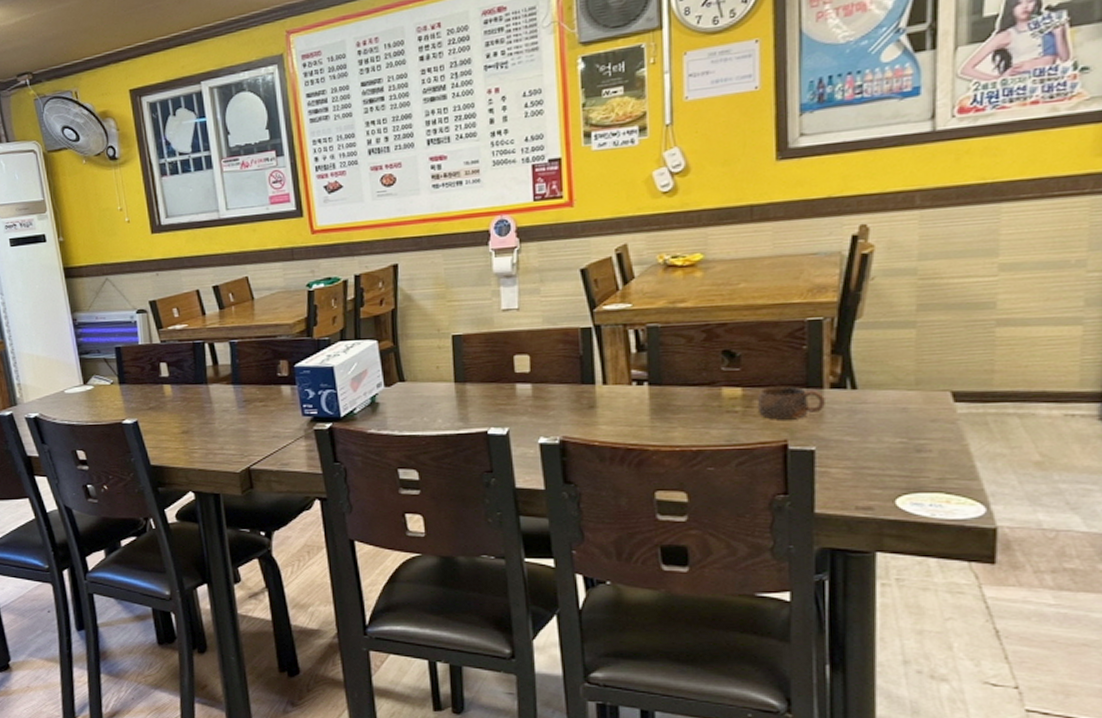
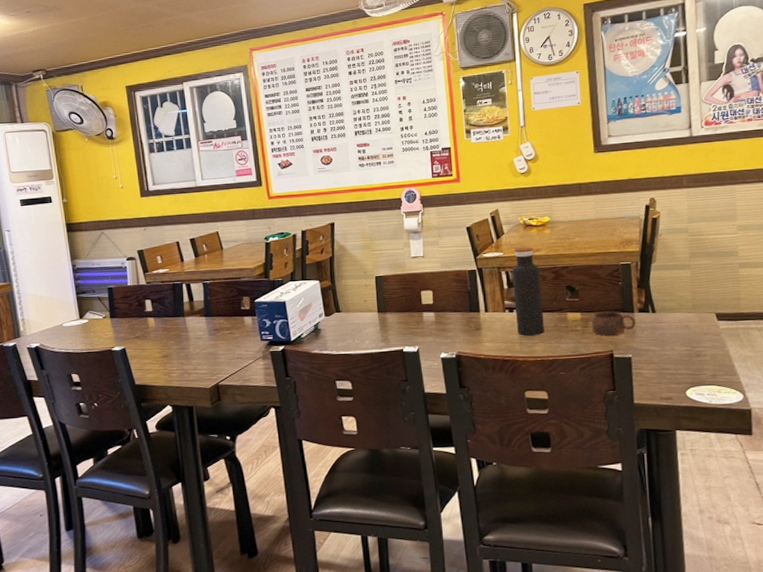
water bottle: none [643,297,687,418] -> present [512,247,545,336]

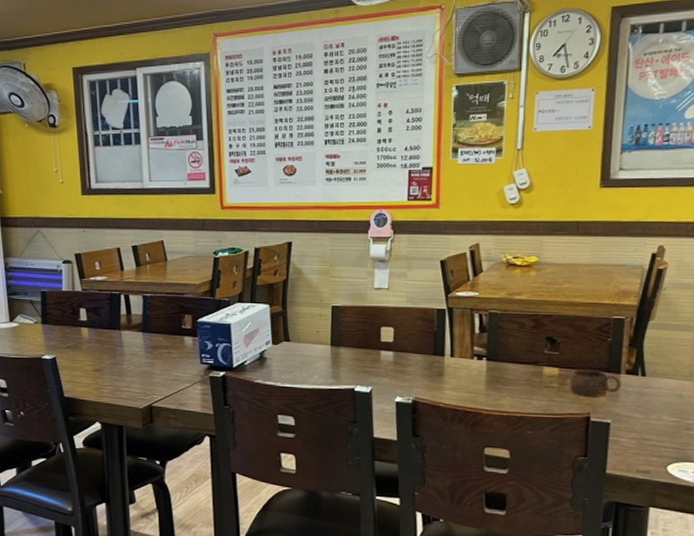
water bottle: present [512,247,545,336] -> none [485,290,518,388]

